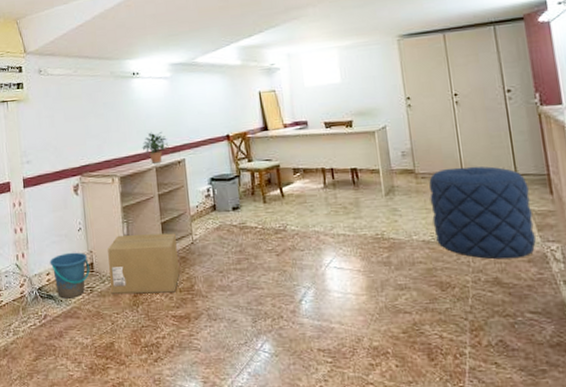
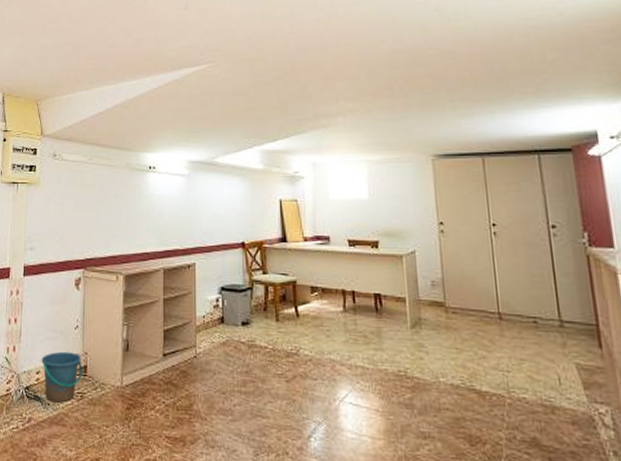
box: present [108,233,180,295] -> none [102,338,178,410]
potted plant: present [142,131,169,164] -> none [151,230,180,265]
pouf: present [429,166,536,259] -> none [461,305,582,418]

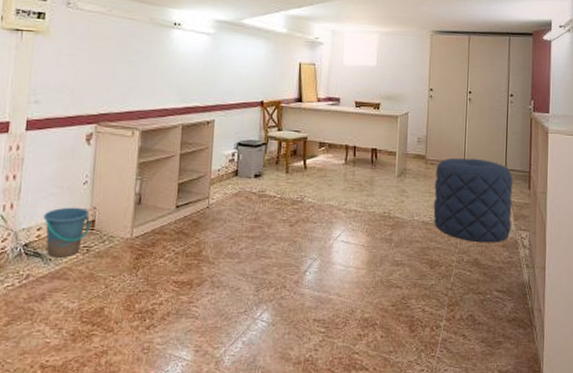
pouf: none [461,305,582,418] -> present [433,157,513,243]

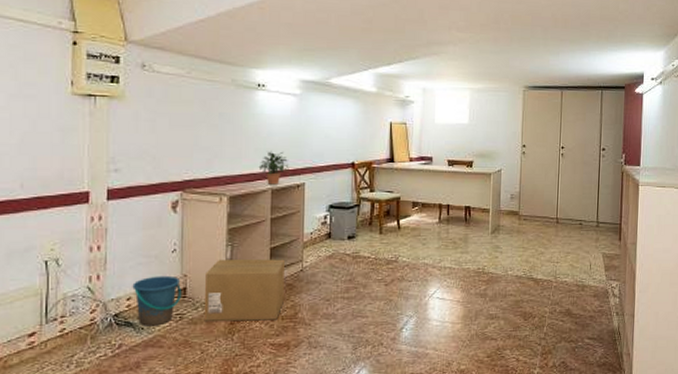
box: none [109,192,192,257] -> present [203,259,285,322]
potted plant: none [171,87,200,121] -> present [258,151,289,185]
pouf: present [433,157,513,243] -> none [526,212,604,294]

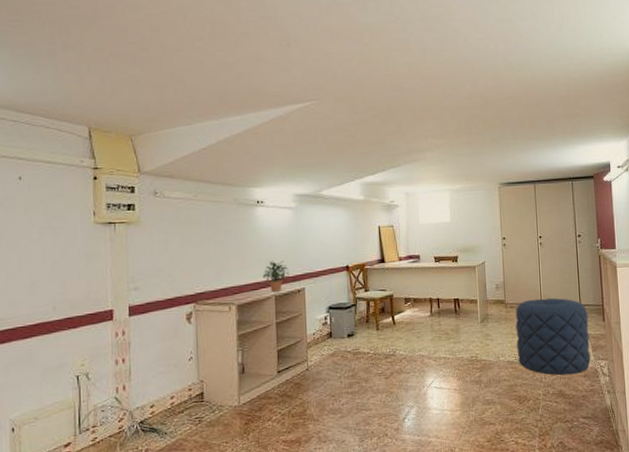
bucket: present [132,275,182,326] -> none [155,382,200,431]
box: present [203,259,285,322] -> none [220,360,293,423]
pouf: none [526,212,604,294] -> present [515,297,591,375]

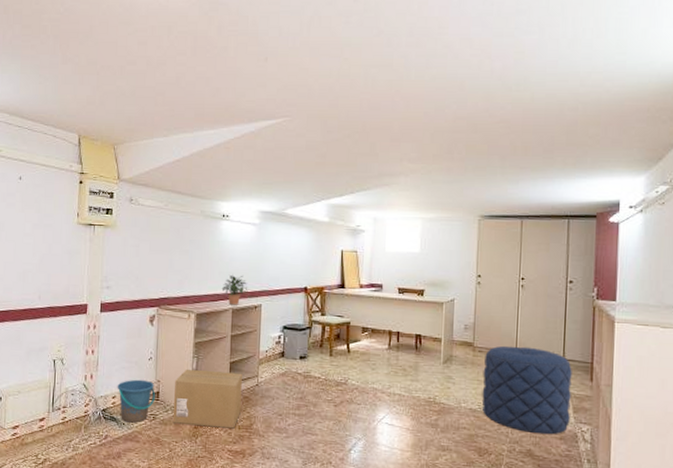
bucket: none [155,382,200,431] -> present [117,379,156,423]
box: none [220,360,293,423] -> present [172,368,242,429]

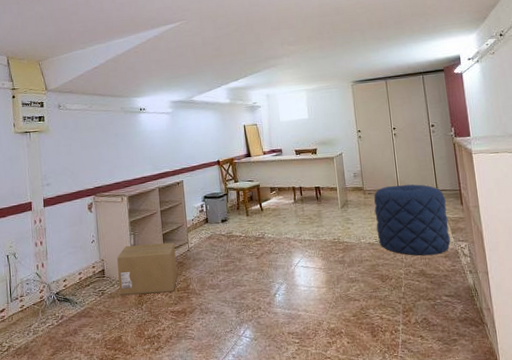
bucket: present [117,379,156,423] -> none [66,261,102,301]
potted plant: present [221,274,248,305] -> none [147,157,170,185]

